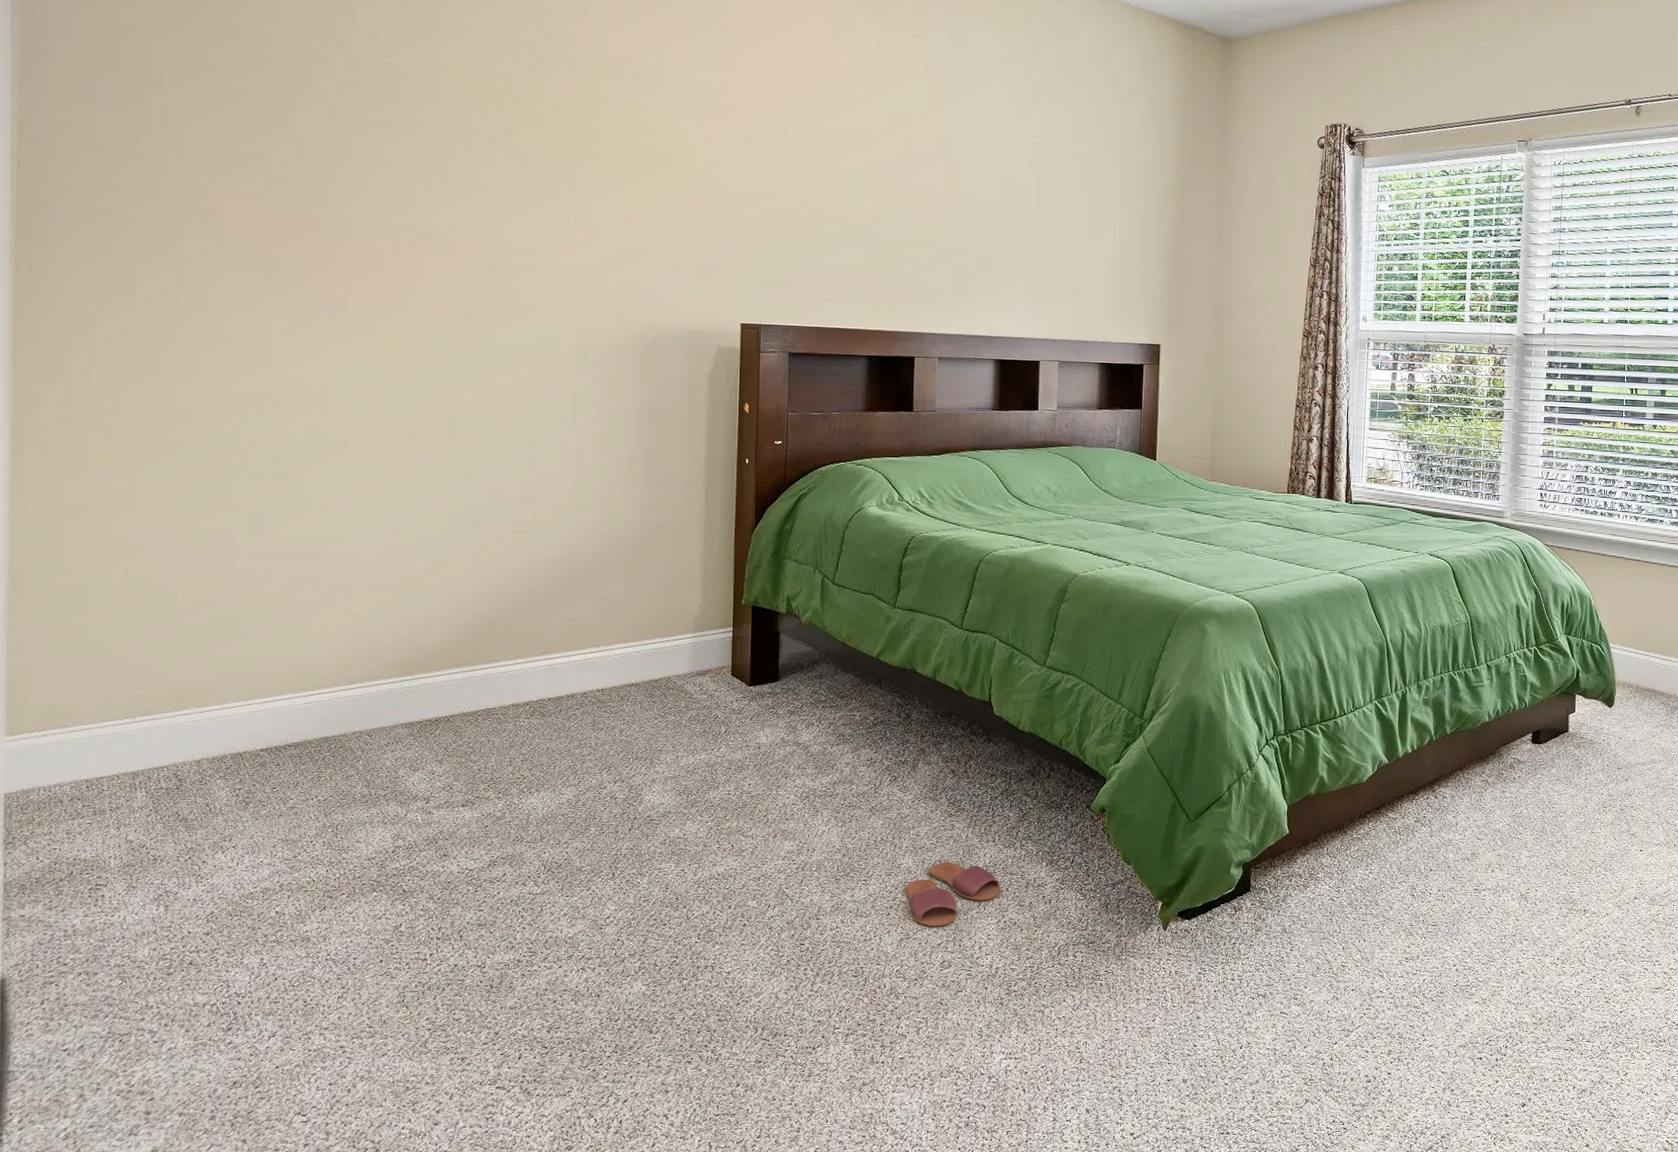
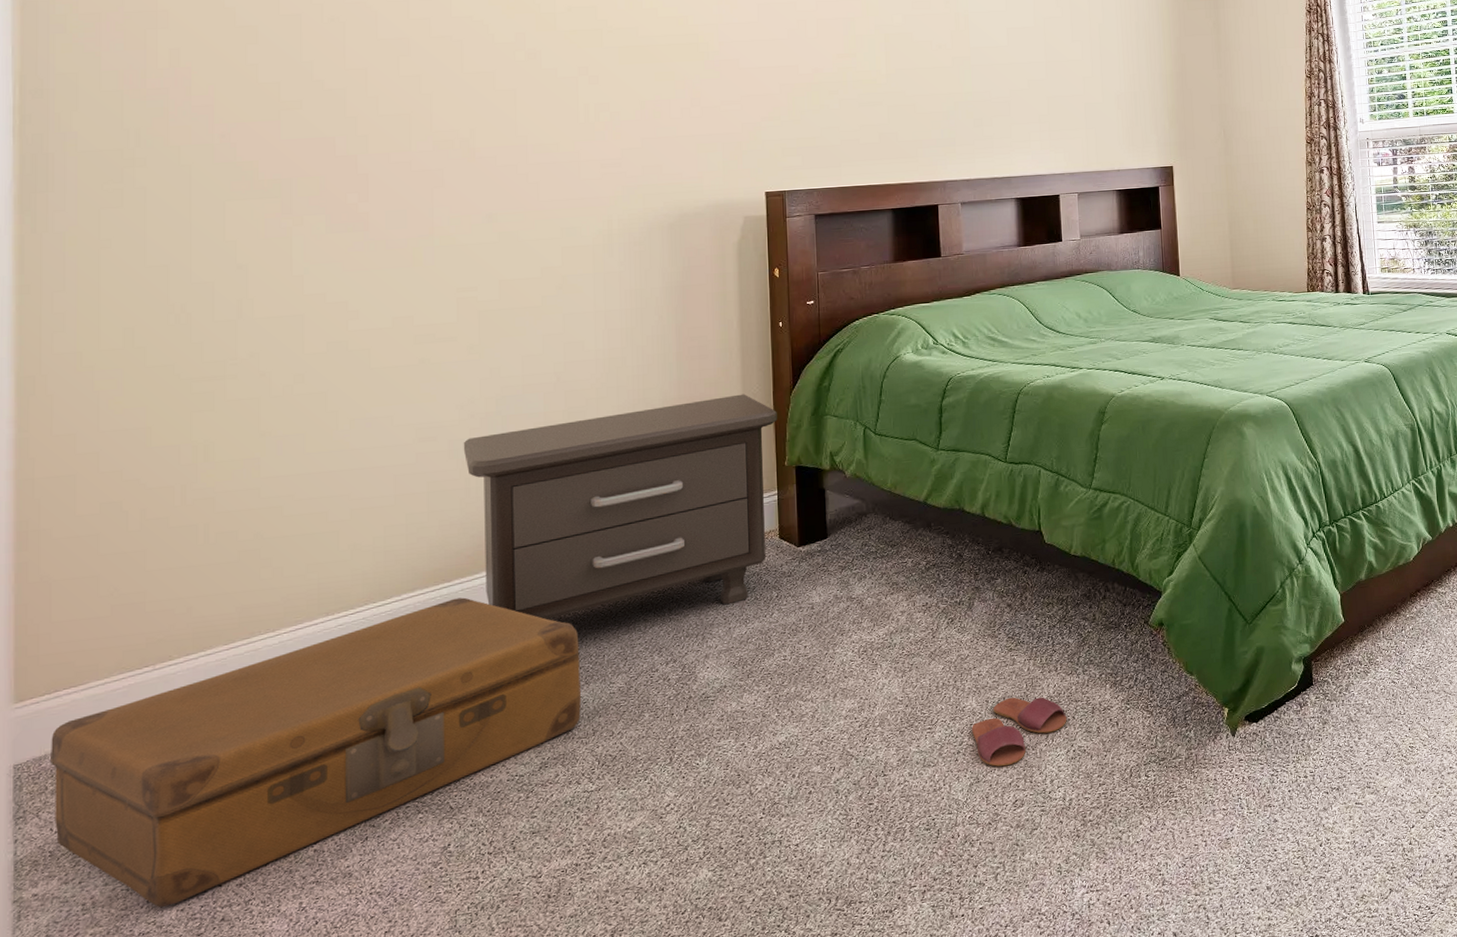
suitcase: none [38,692,532,945] -> present [51,597,582,908]
nightstand: none [430,527,738,734] -> present [463,394,777,620]

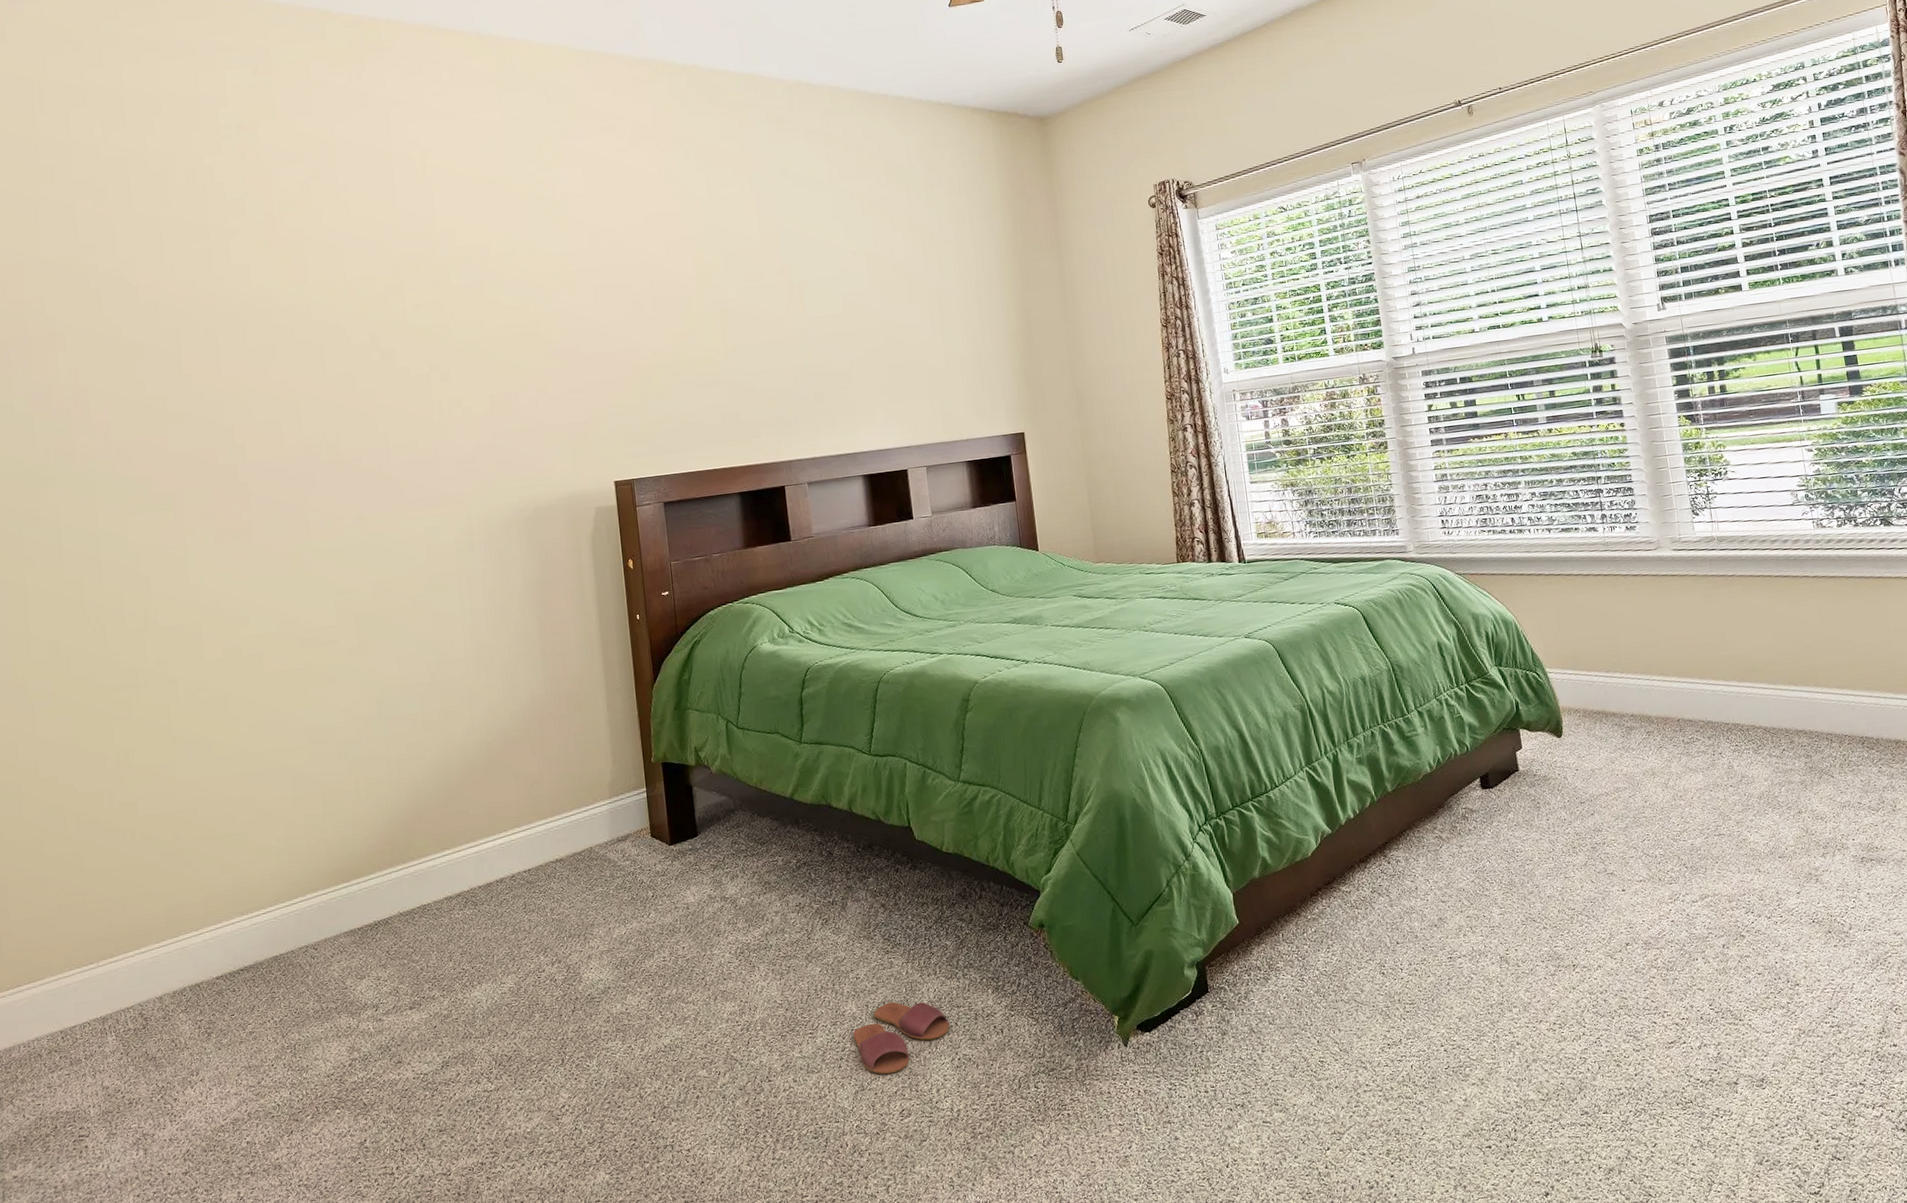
suitcase: present [51,597,582,908] -> none [17,897,476,1193]
nightstand: present [463,394,777,620] -> none [350,689,641,919]

